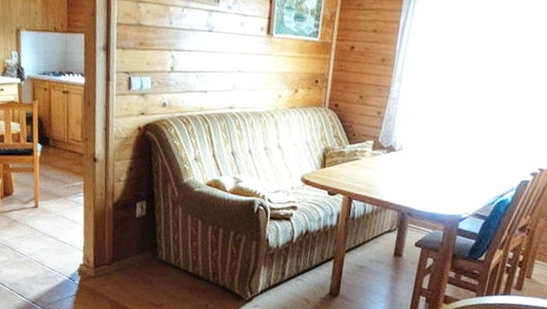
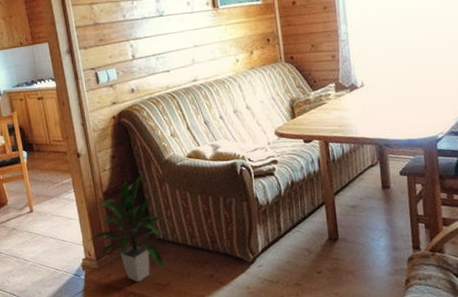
indoor plant: none [89,192,172,298] -> present [88,174,166,283]

